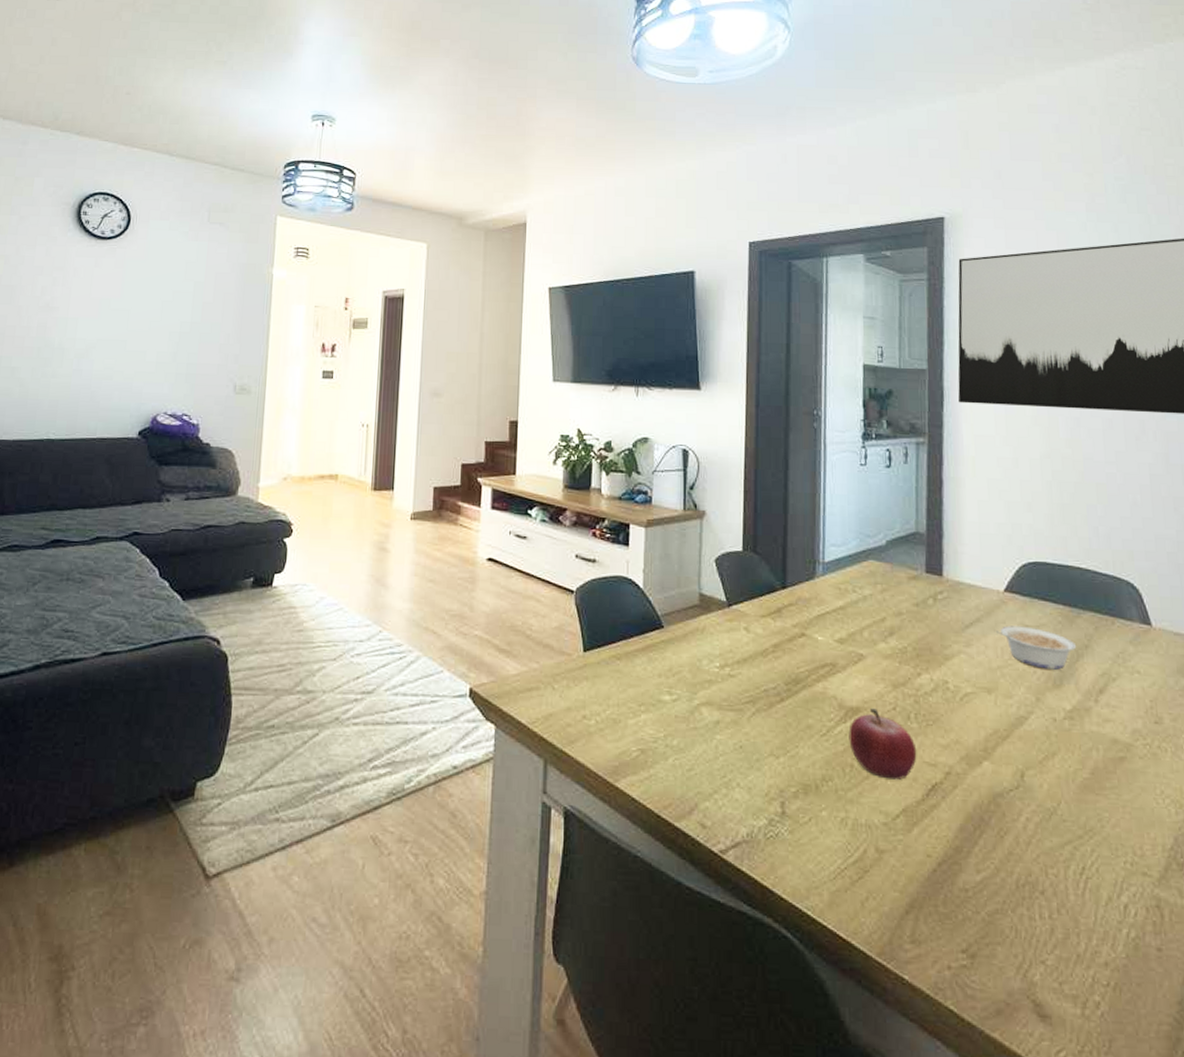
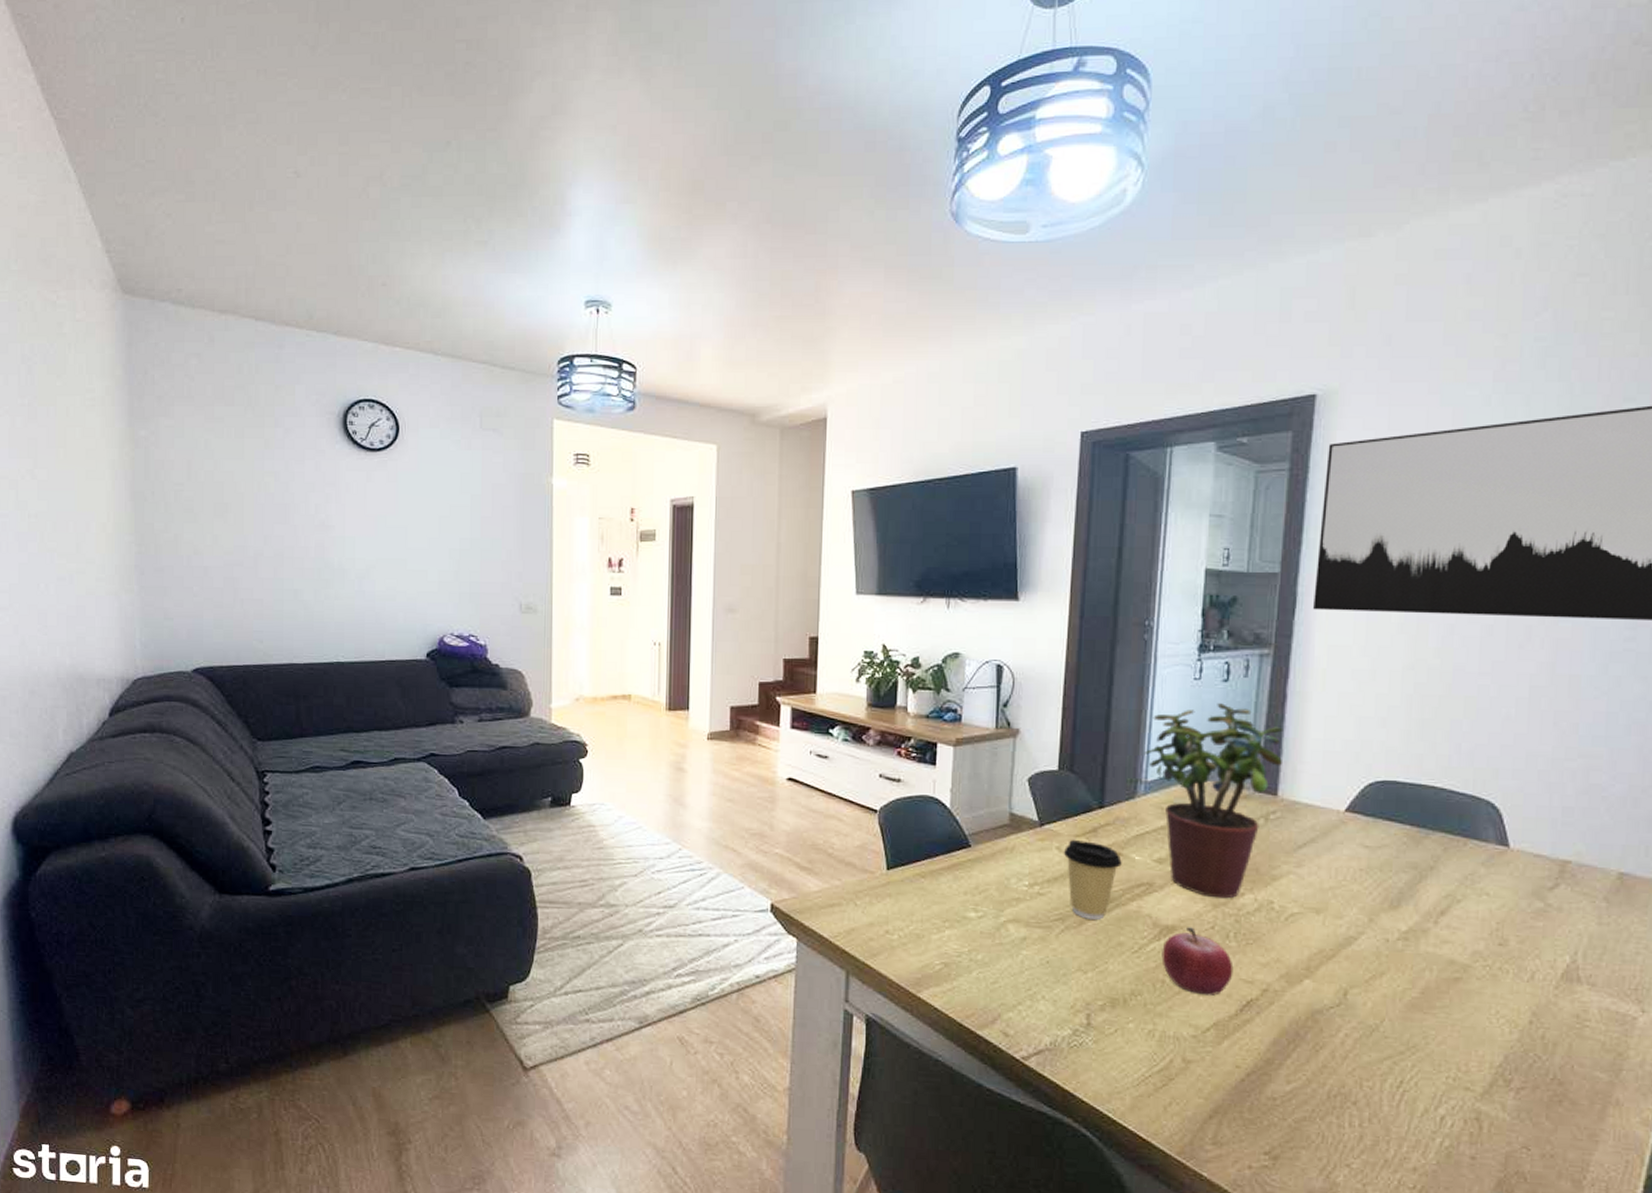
coffee cup: none [751,619,806,702] -> present [1063,839,1122,920]
potted plant: none [820,488,944,679] -> present [1144,703,1283,899]
legume: present [995,626,1077,670] -> none [1331,846,1421,891]

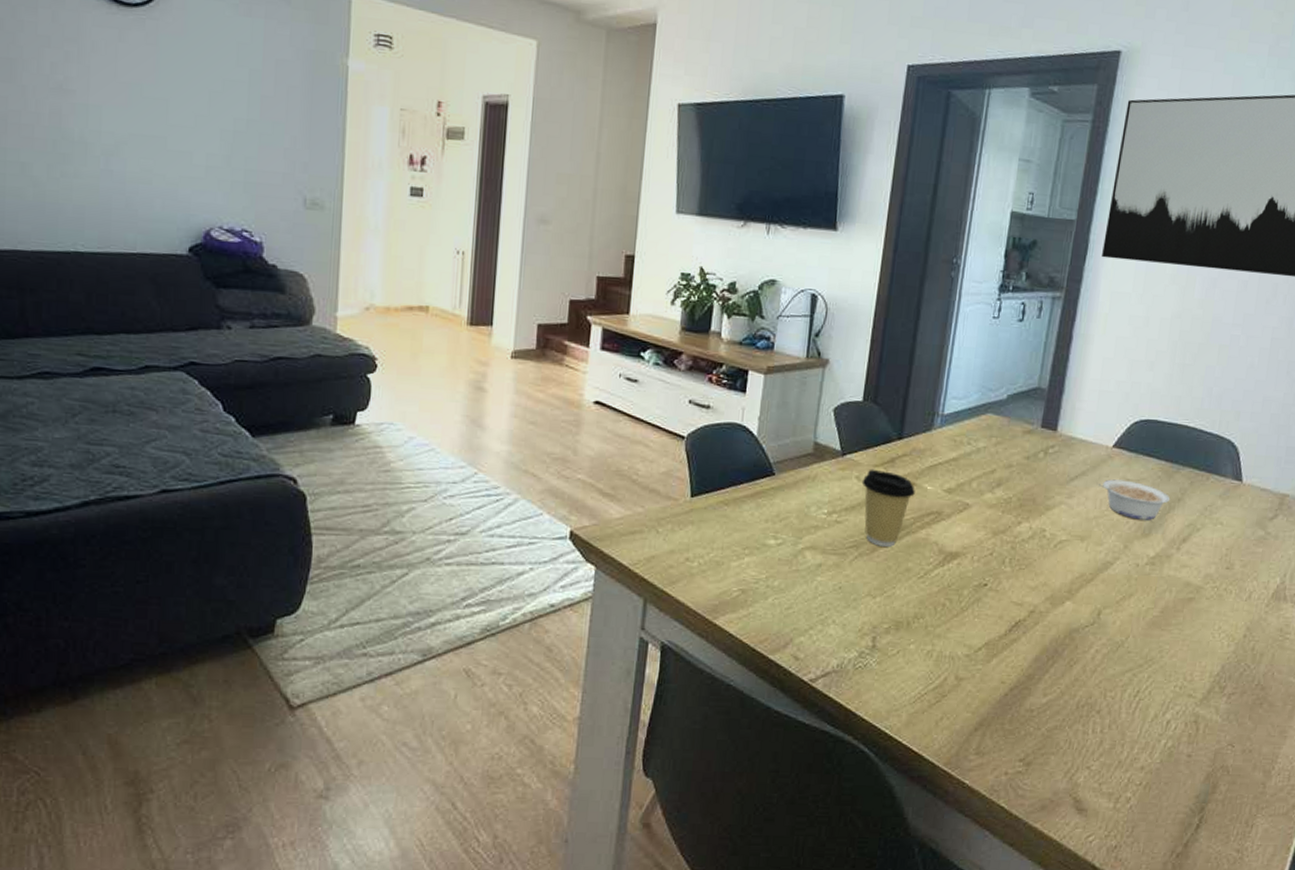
potted plant: present [1144,703,1283,899] -> none [943,342,1067,527]
fruit: present [1161,927,1234,996] -> none [944,553,1007,617]
legume: none [1331,846,1421,891] -> present [1098,479,1171,520]

